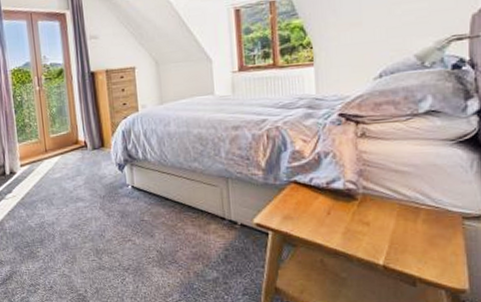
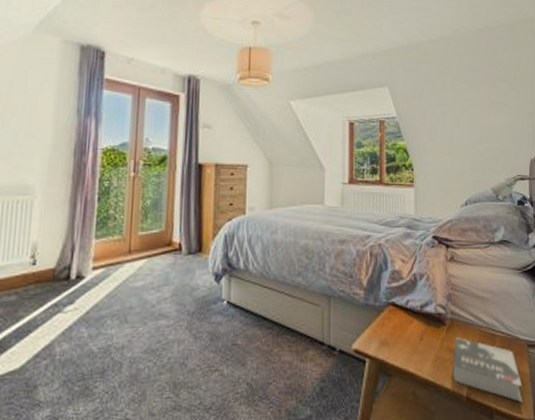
book: none [365,211,454,274] -> present [452,338,522,403]

